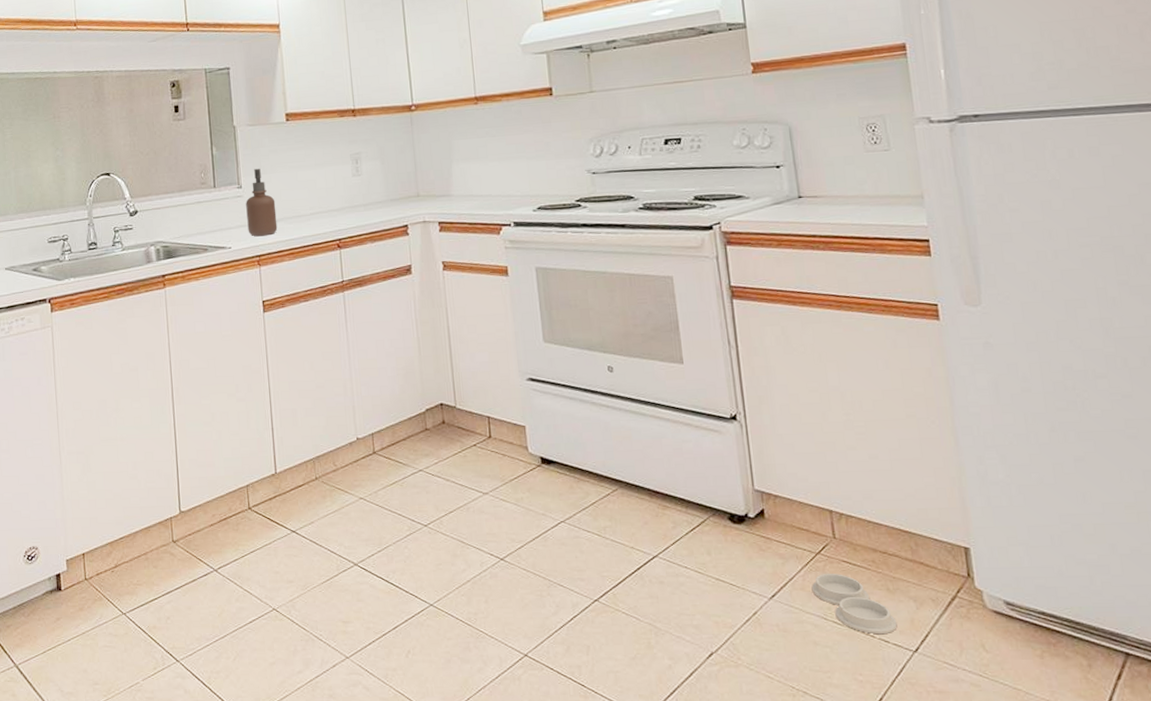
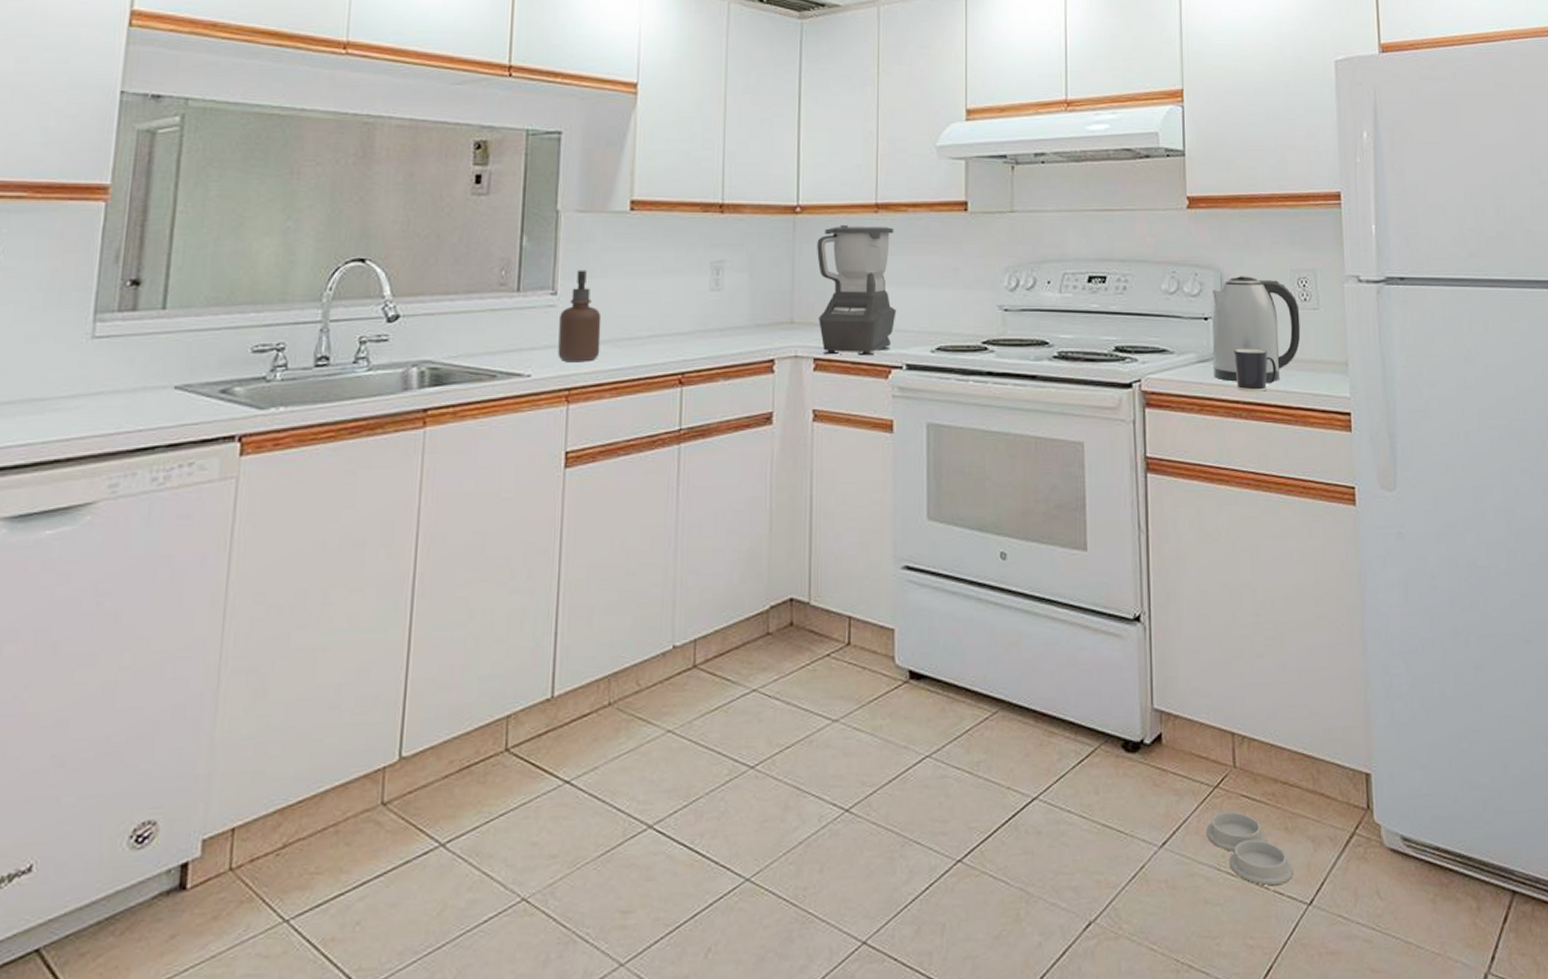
blender: none [431,114,501,219] -> present [817,225,897,356]
kettle: none [783,126,873,219] -> present [1212,276,1301,382]
mug: none [806,189,851,228] -> present [1233,348,1277,393]

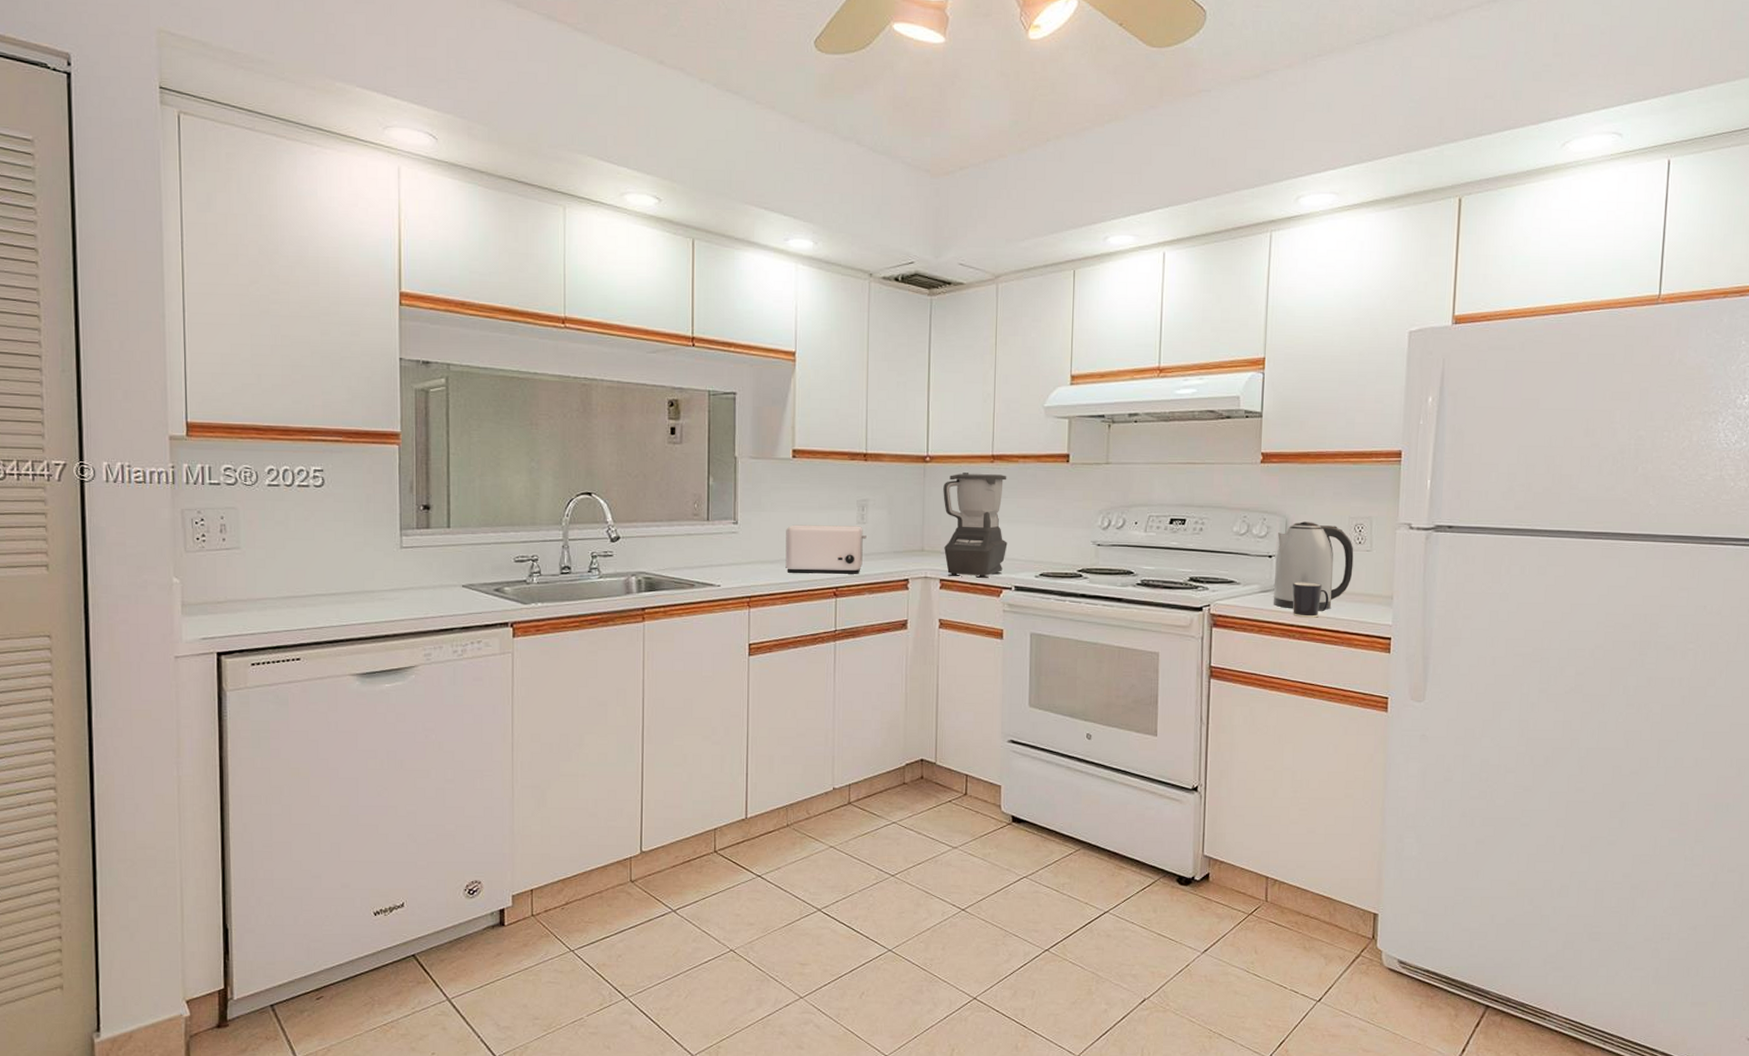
soap dispenser: present [558,270,602,363] -> none [740,505,773,577]
toaster: none [617,294,722,357] -> present [785,524,867,575]
pet bowl: present [1206,810,1293,886] -> none [1240,931,1307,986]

